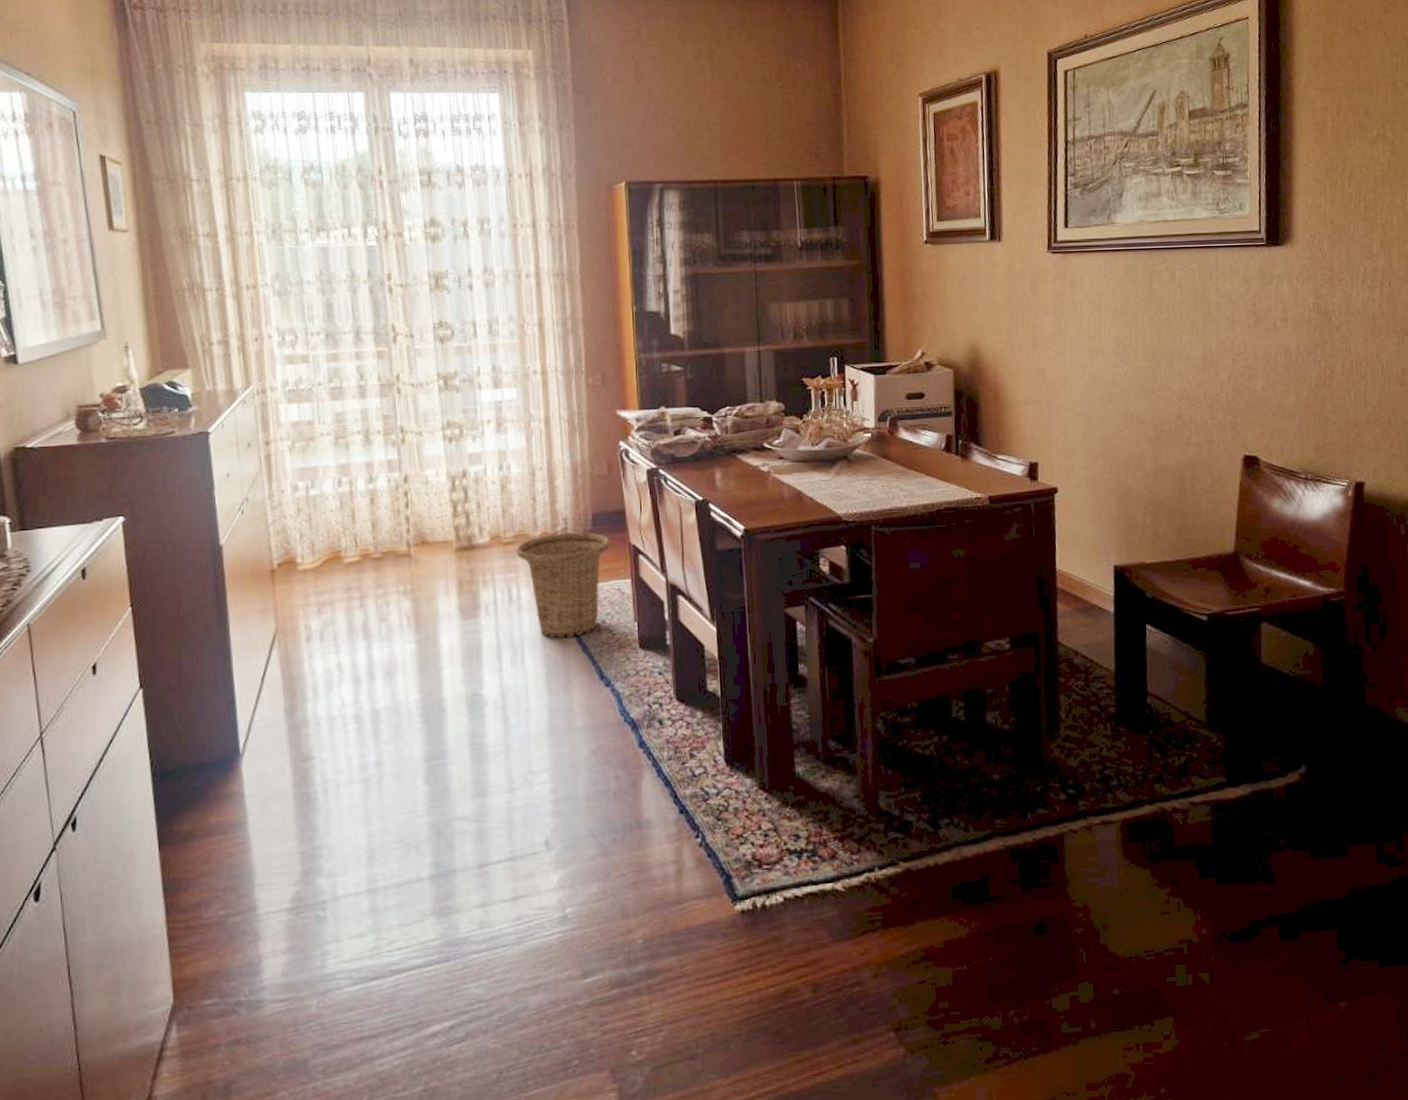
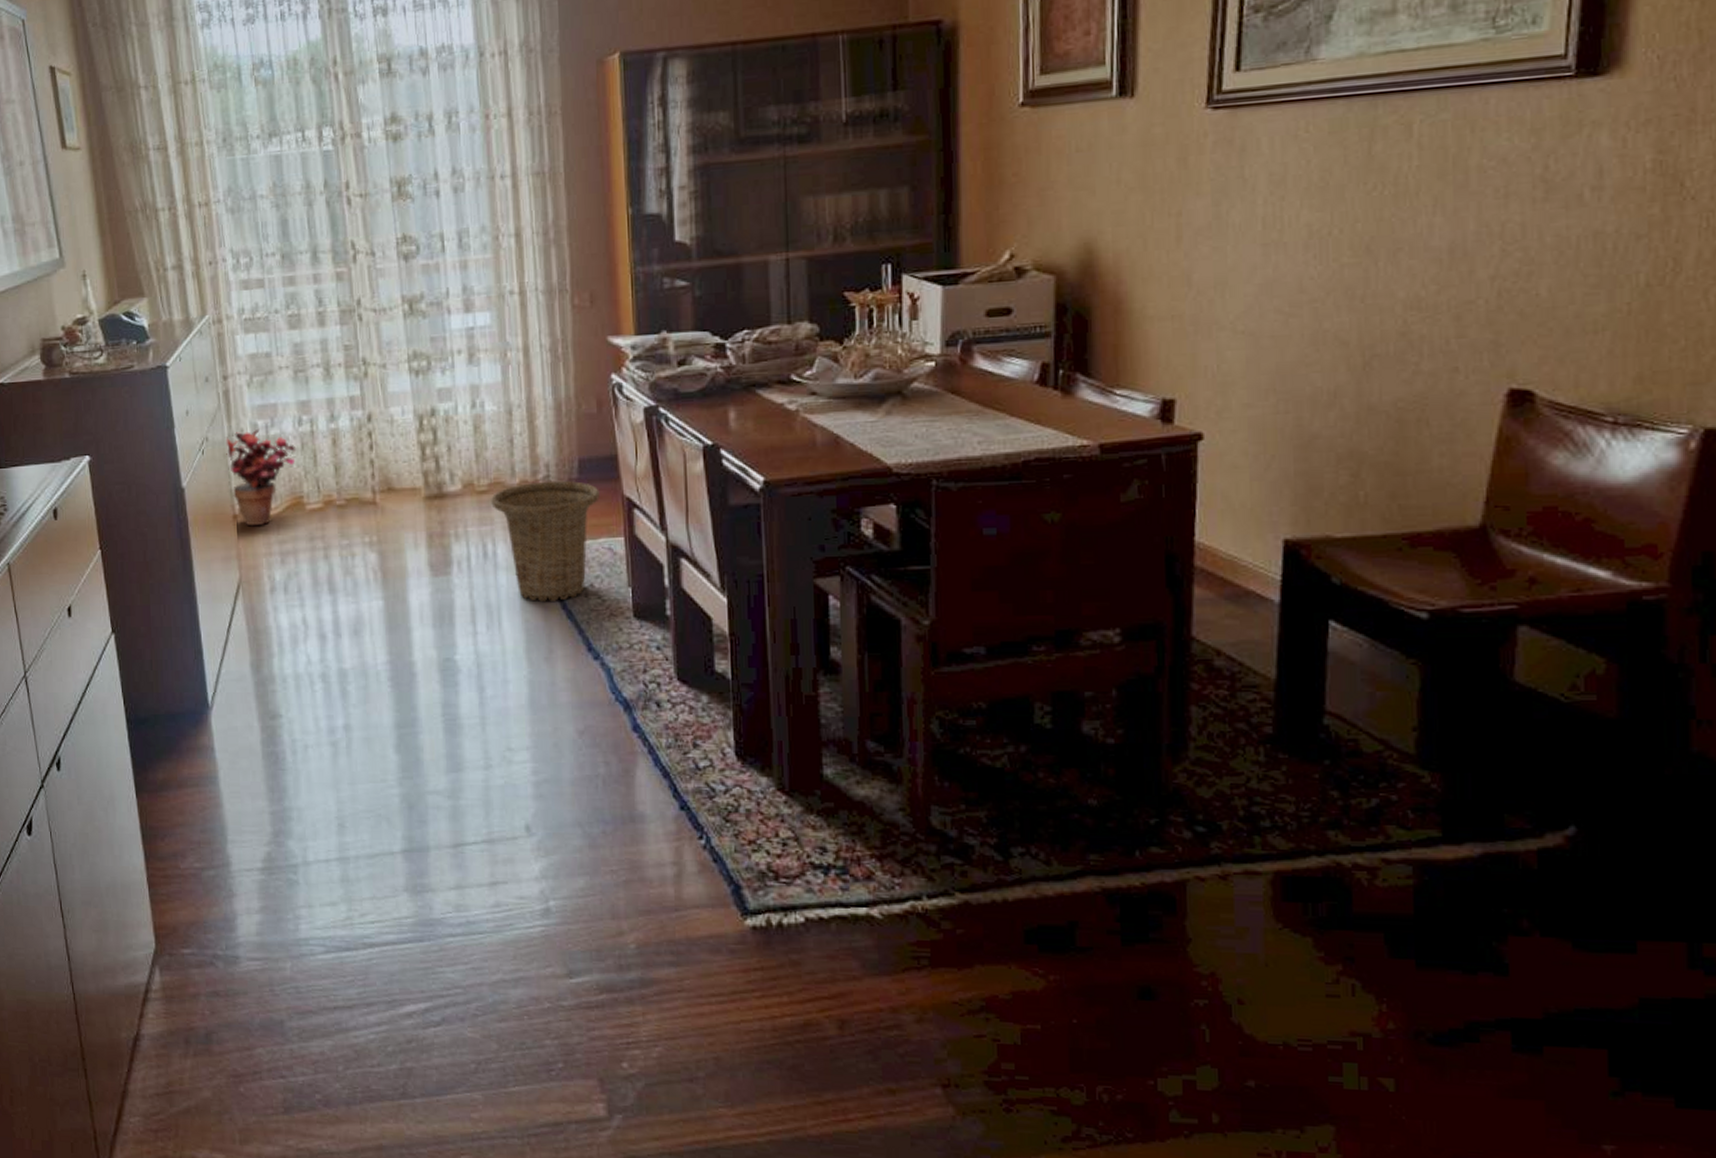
potted plant: none [266,489,336,580] -> present [226,428,297,527]

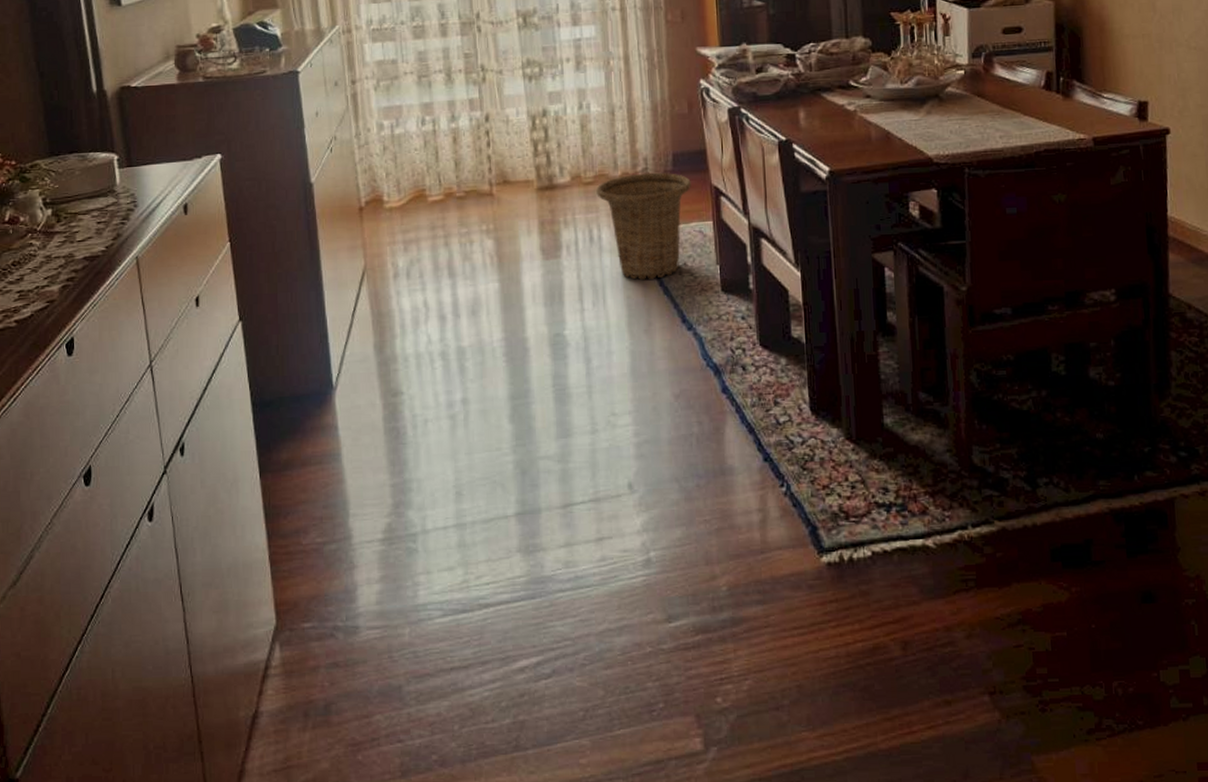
potted plant: present [226,428,297,527] -> none [353,128,420,218]

